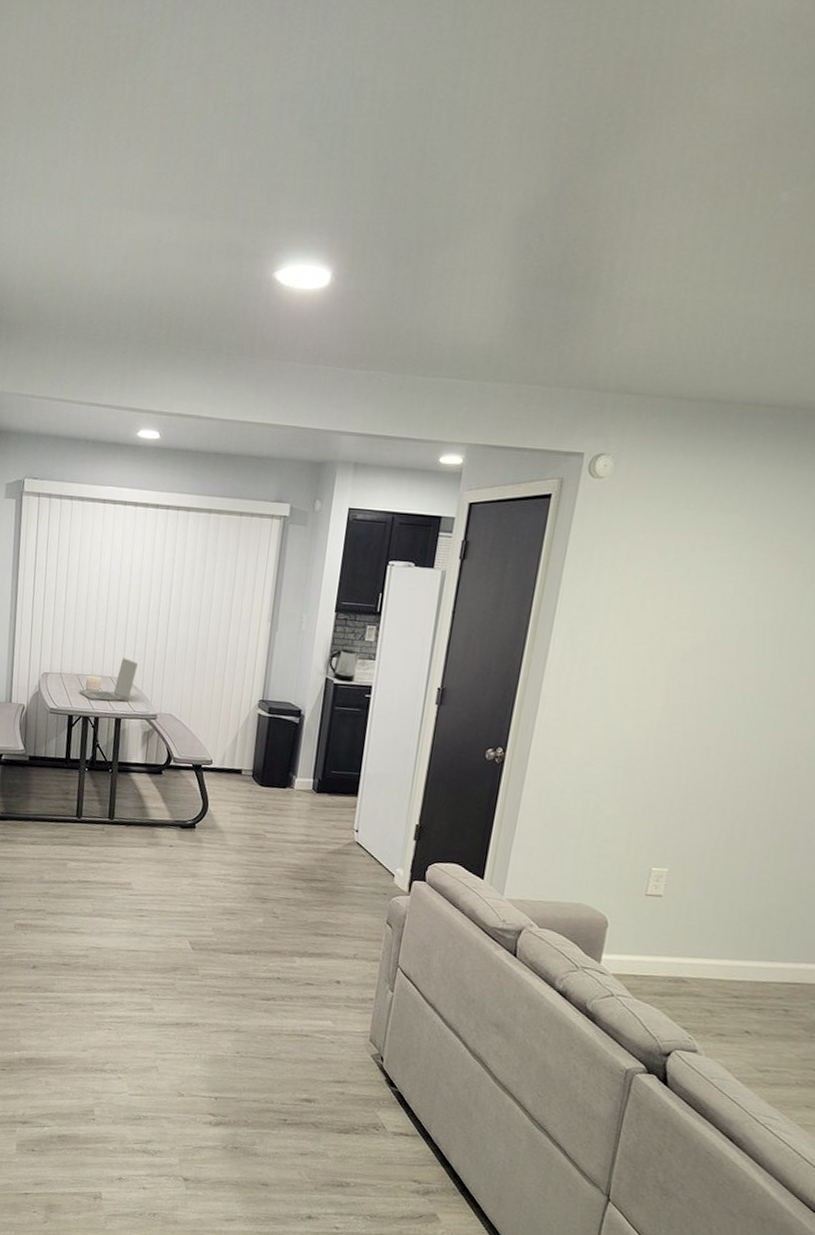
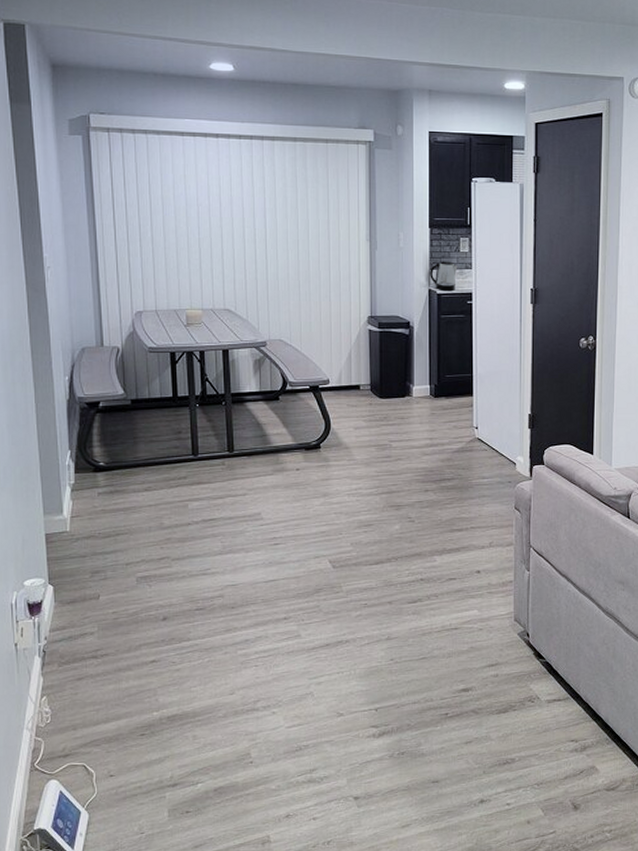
laptop: present [79,658,138,702] -> none [179,288,239,334]

